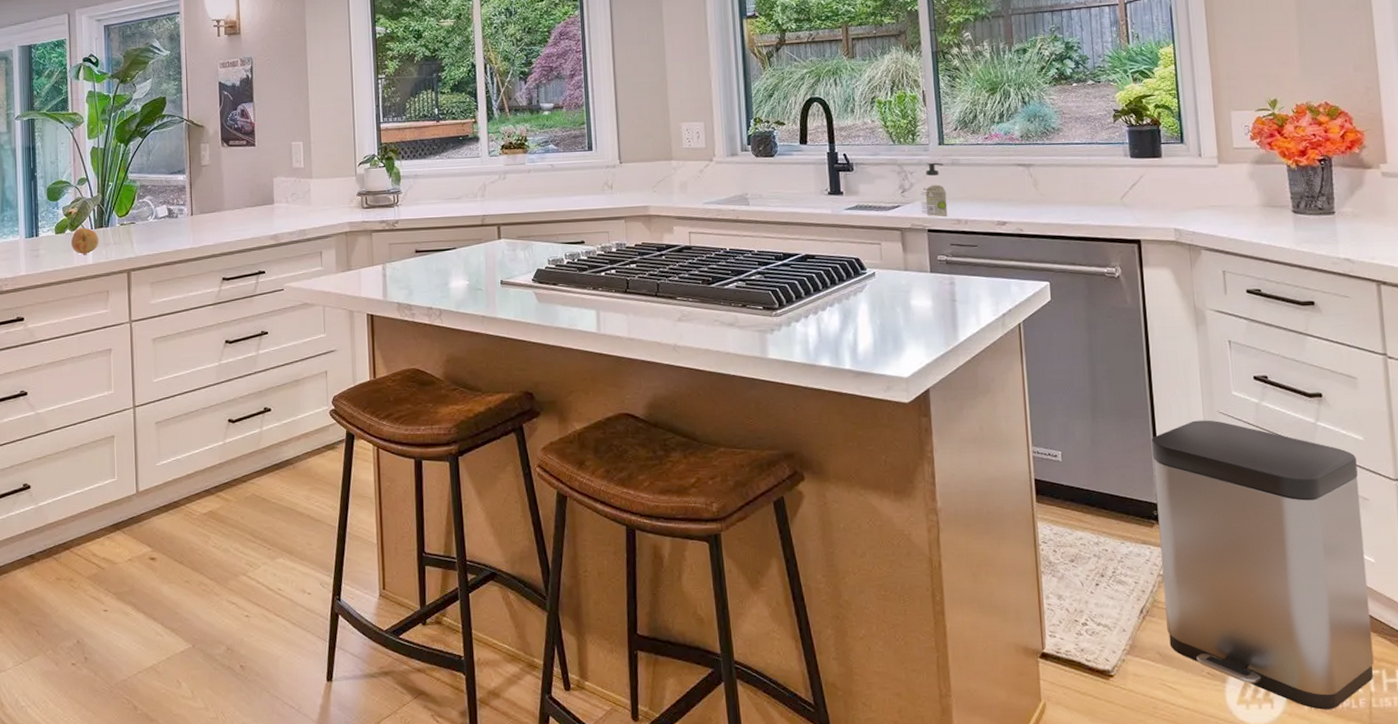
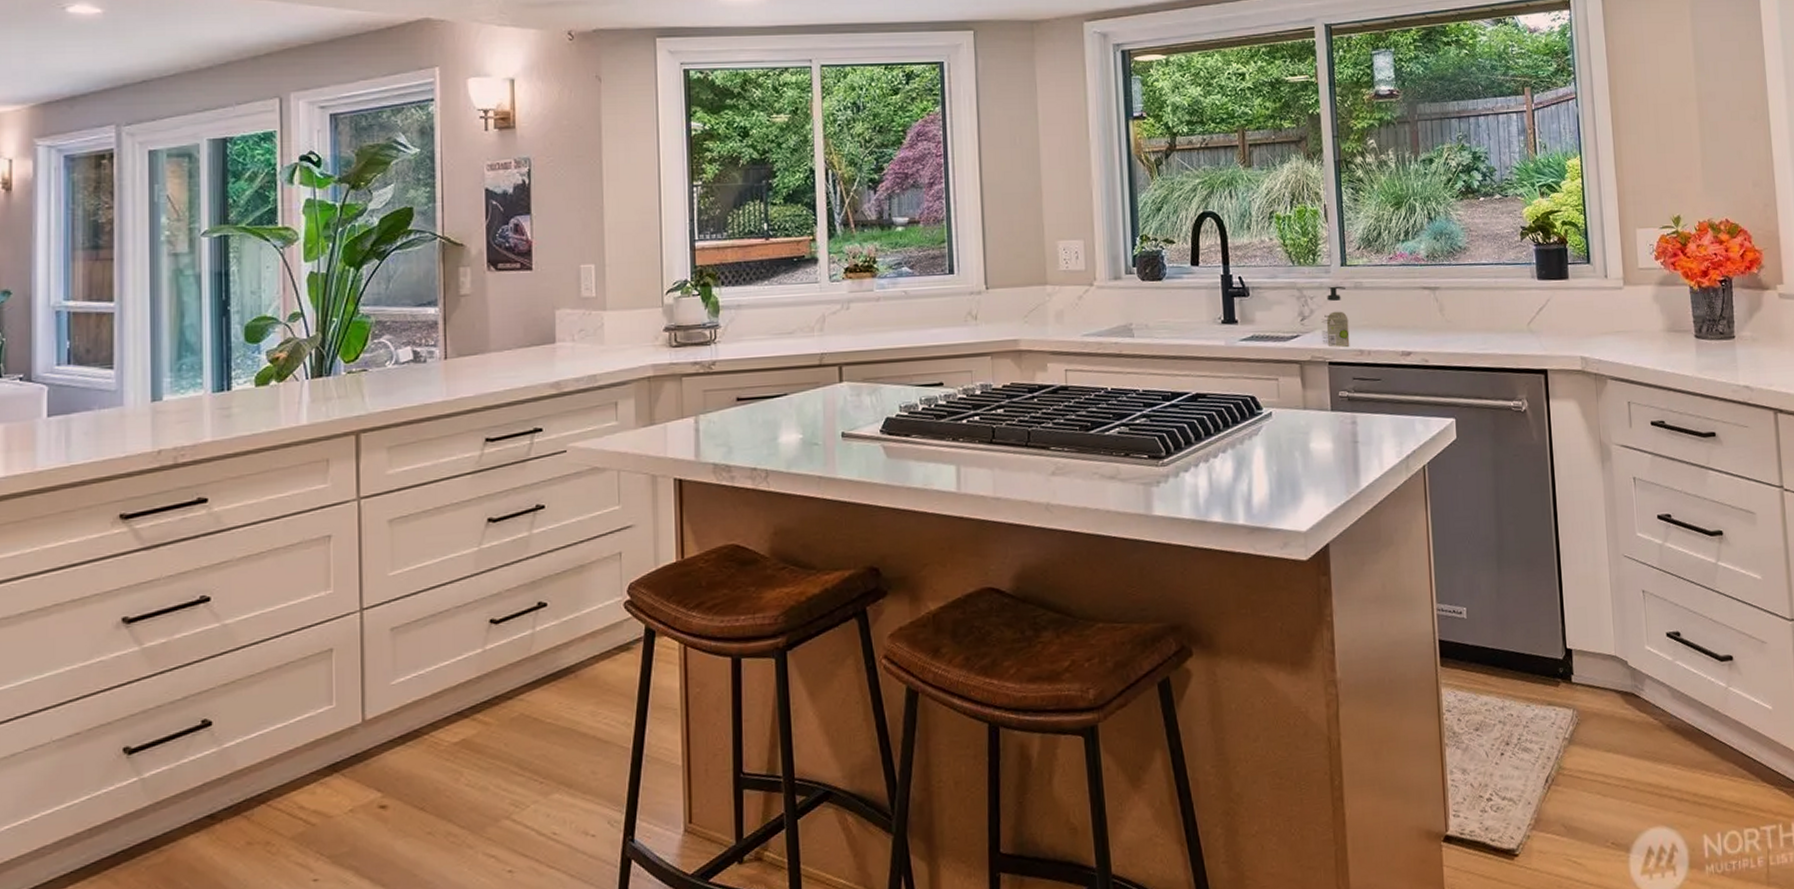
fruit: present [70,227,99,254] -> none [276,377,317,413]
pedal bin: present [1151,420,1374,710] -> none [1556,565,1772,873]

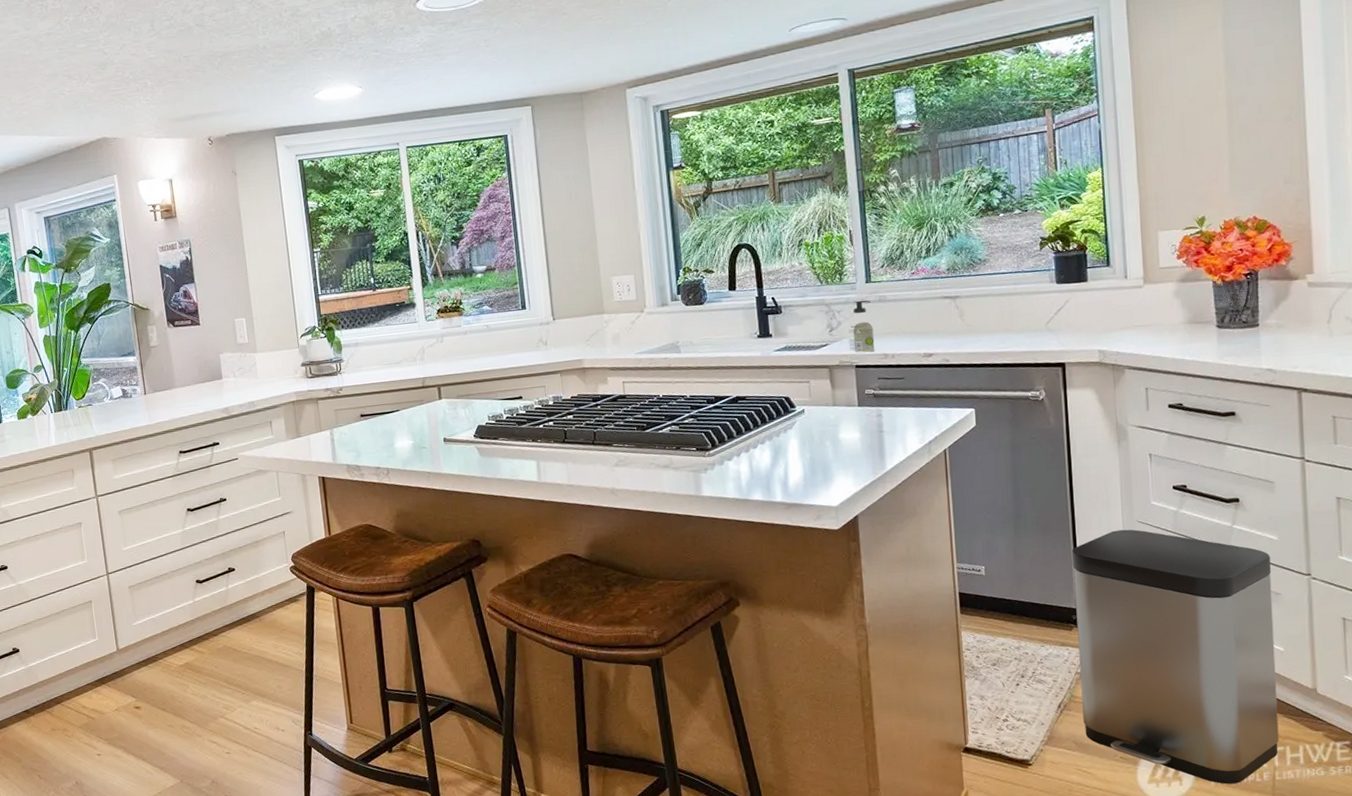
pedal bin: none [1556,565,1772,873] -> present [1071,529,1279,784]

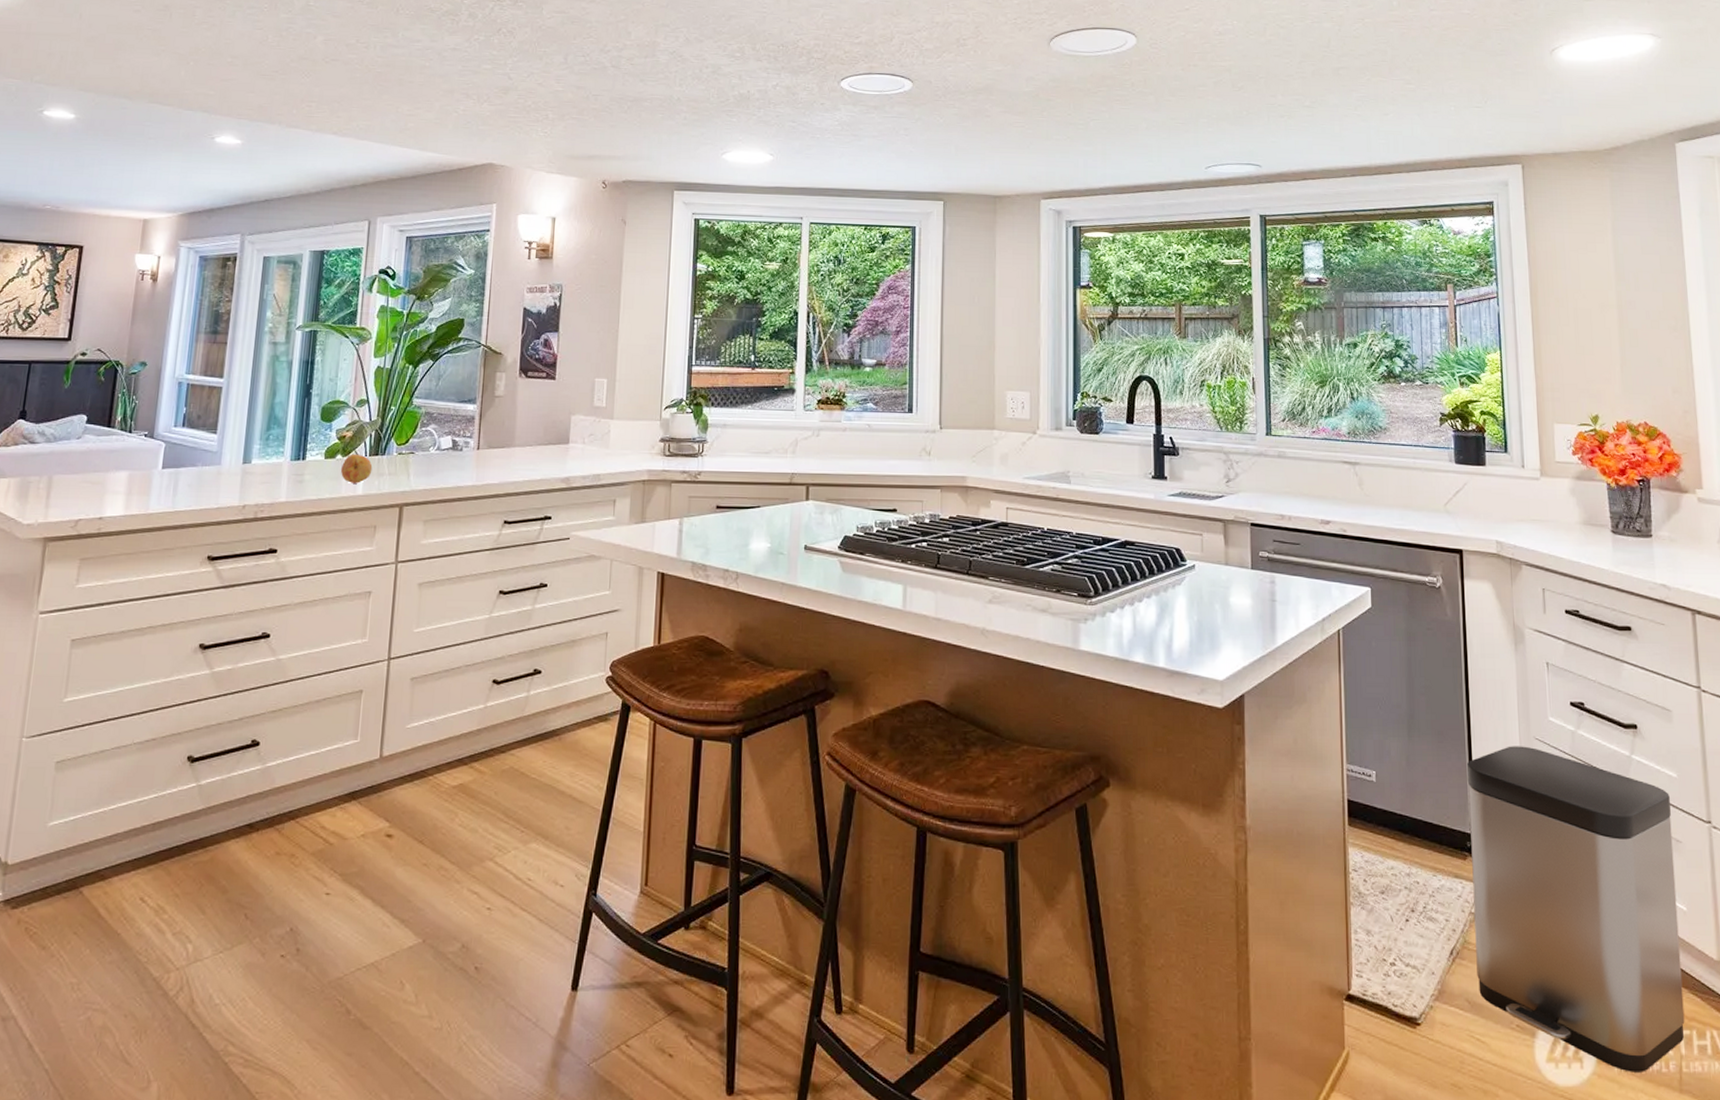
fruit: none [33,412,60,437] -> present [340,453,373,483]
soap dispenser: present [848,300,875,353] -> none [1245,453,1272,512]

